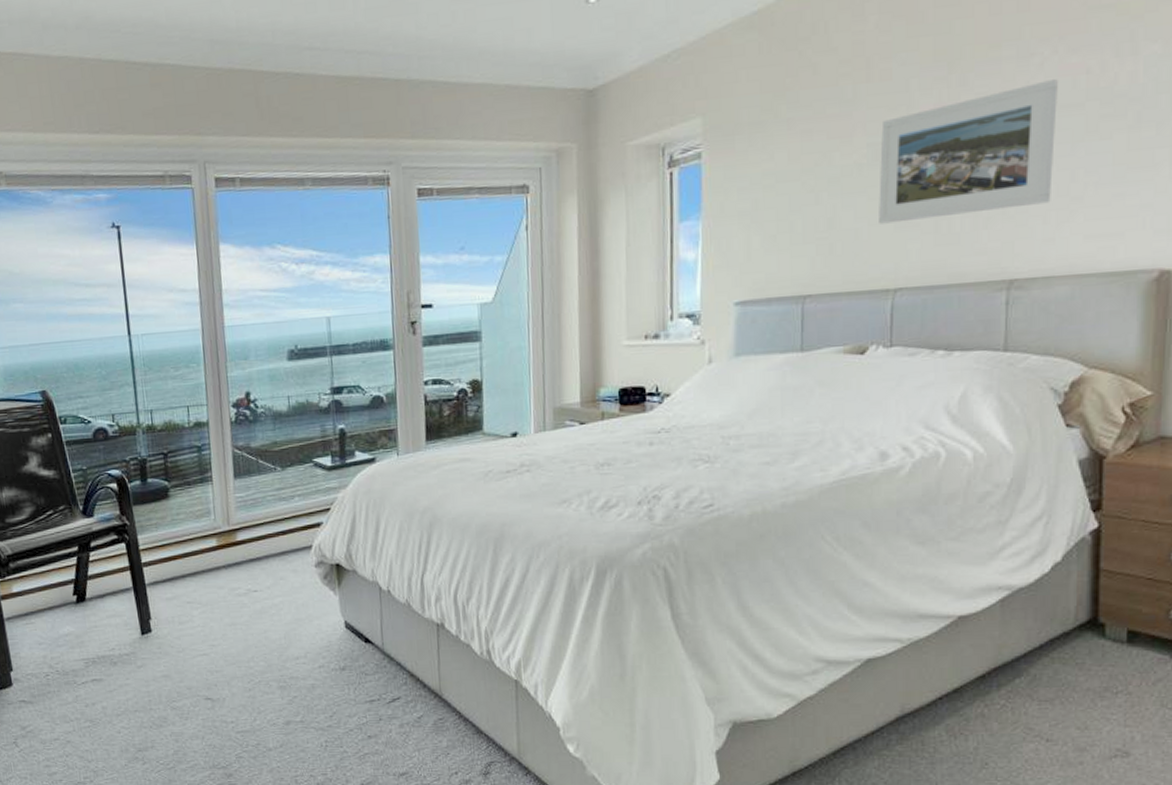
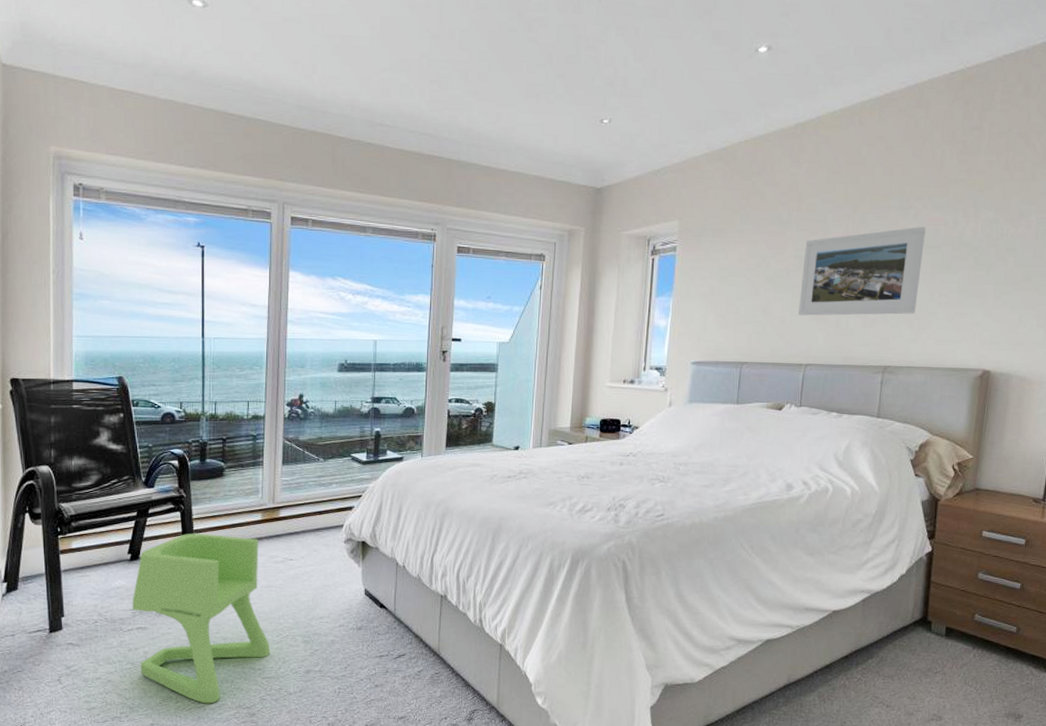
chair: none [83,566,243,764] -> present [132,533,270,704]

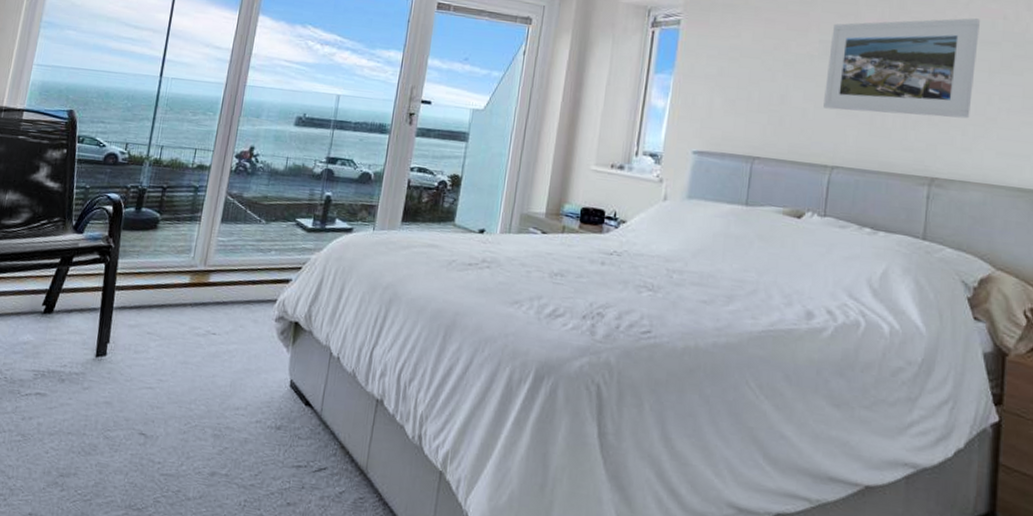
chair: present [132,533,270,704] -> none [30,289,183,499]

